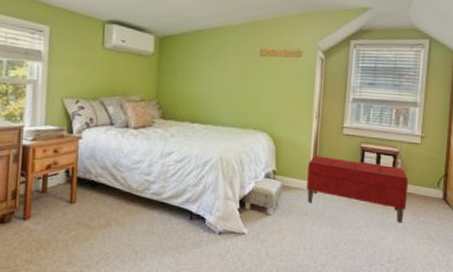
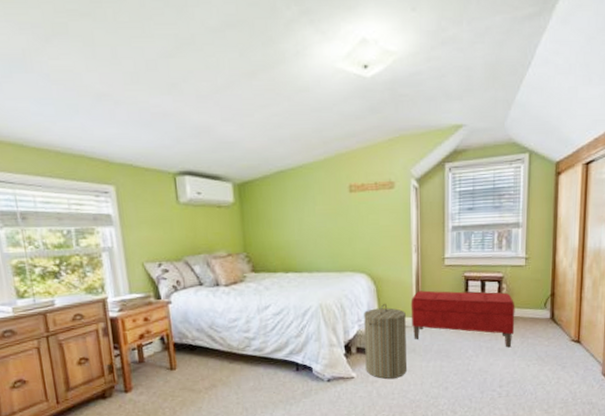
laundry hamper: none [257,164,302,240] -> present [364,304,407,379]

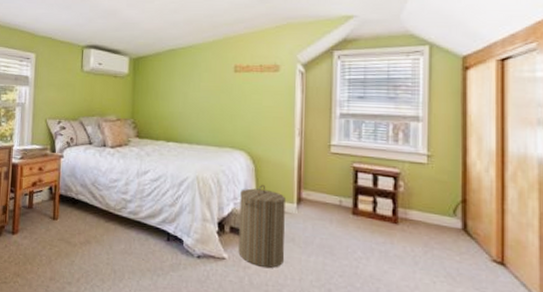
bench: present [410,290,515,348] -> none [291,176,416,256]

